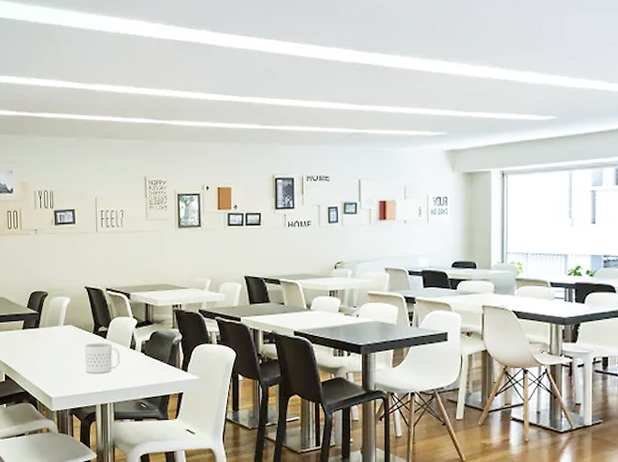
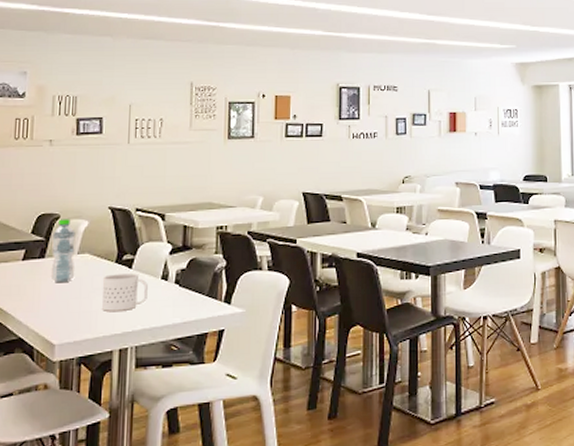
water bottle: none [43,296,63,348] -> present [50,219,76,282]

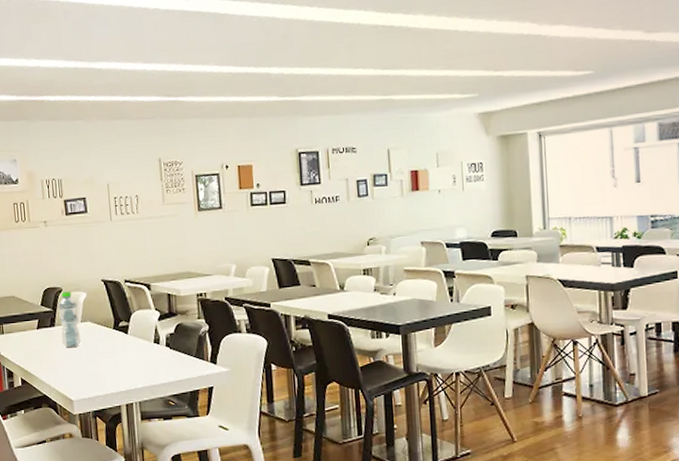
mug: present [102,274,148,311] -> none [104,338,144,372]

